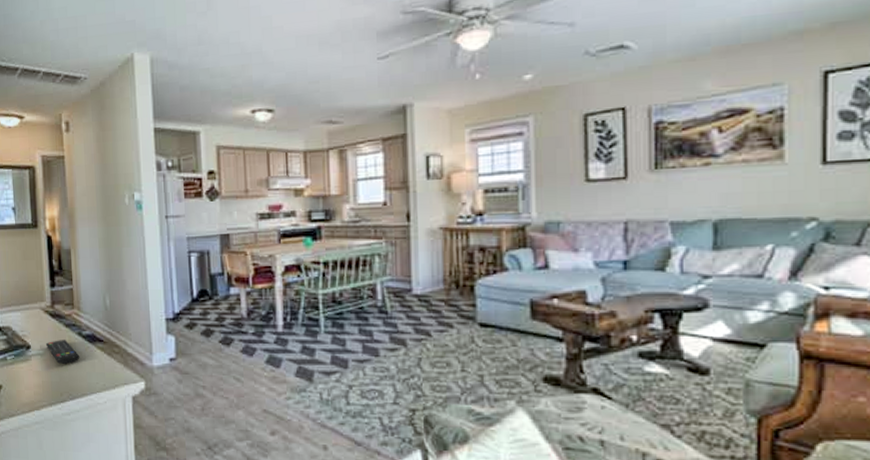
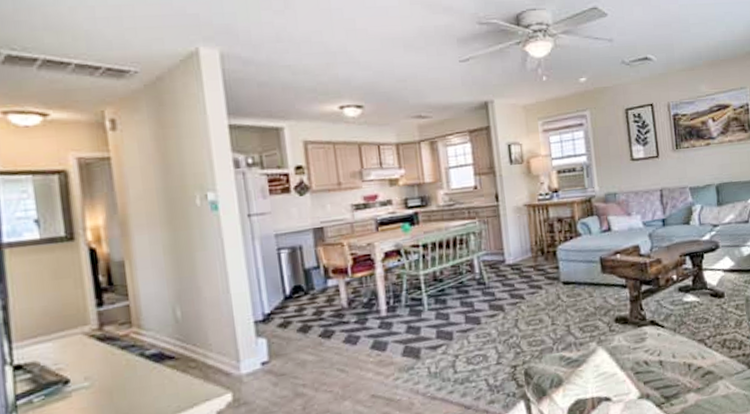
remote control: present [45,340,80,364] -> none [92,364,143,394]

